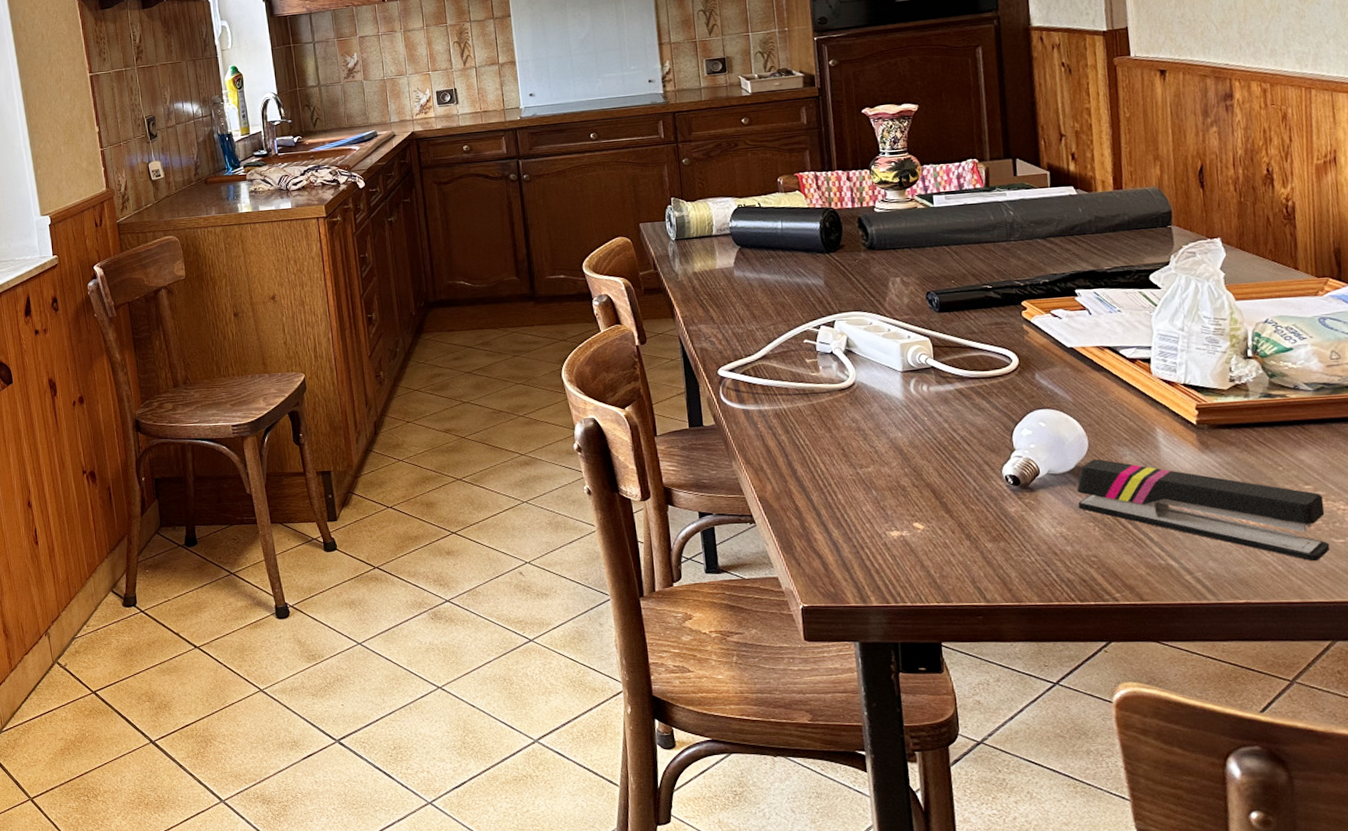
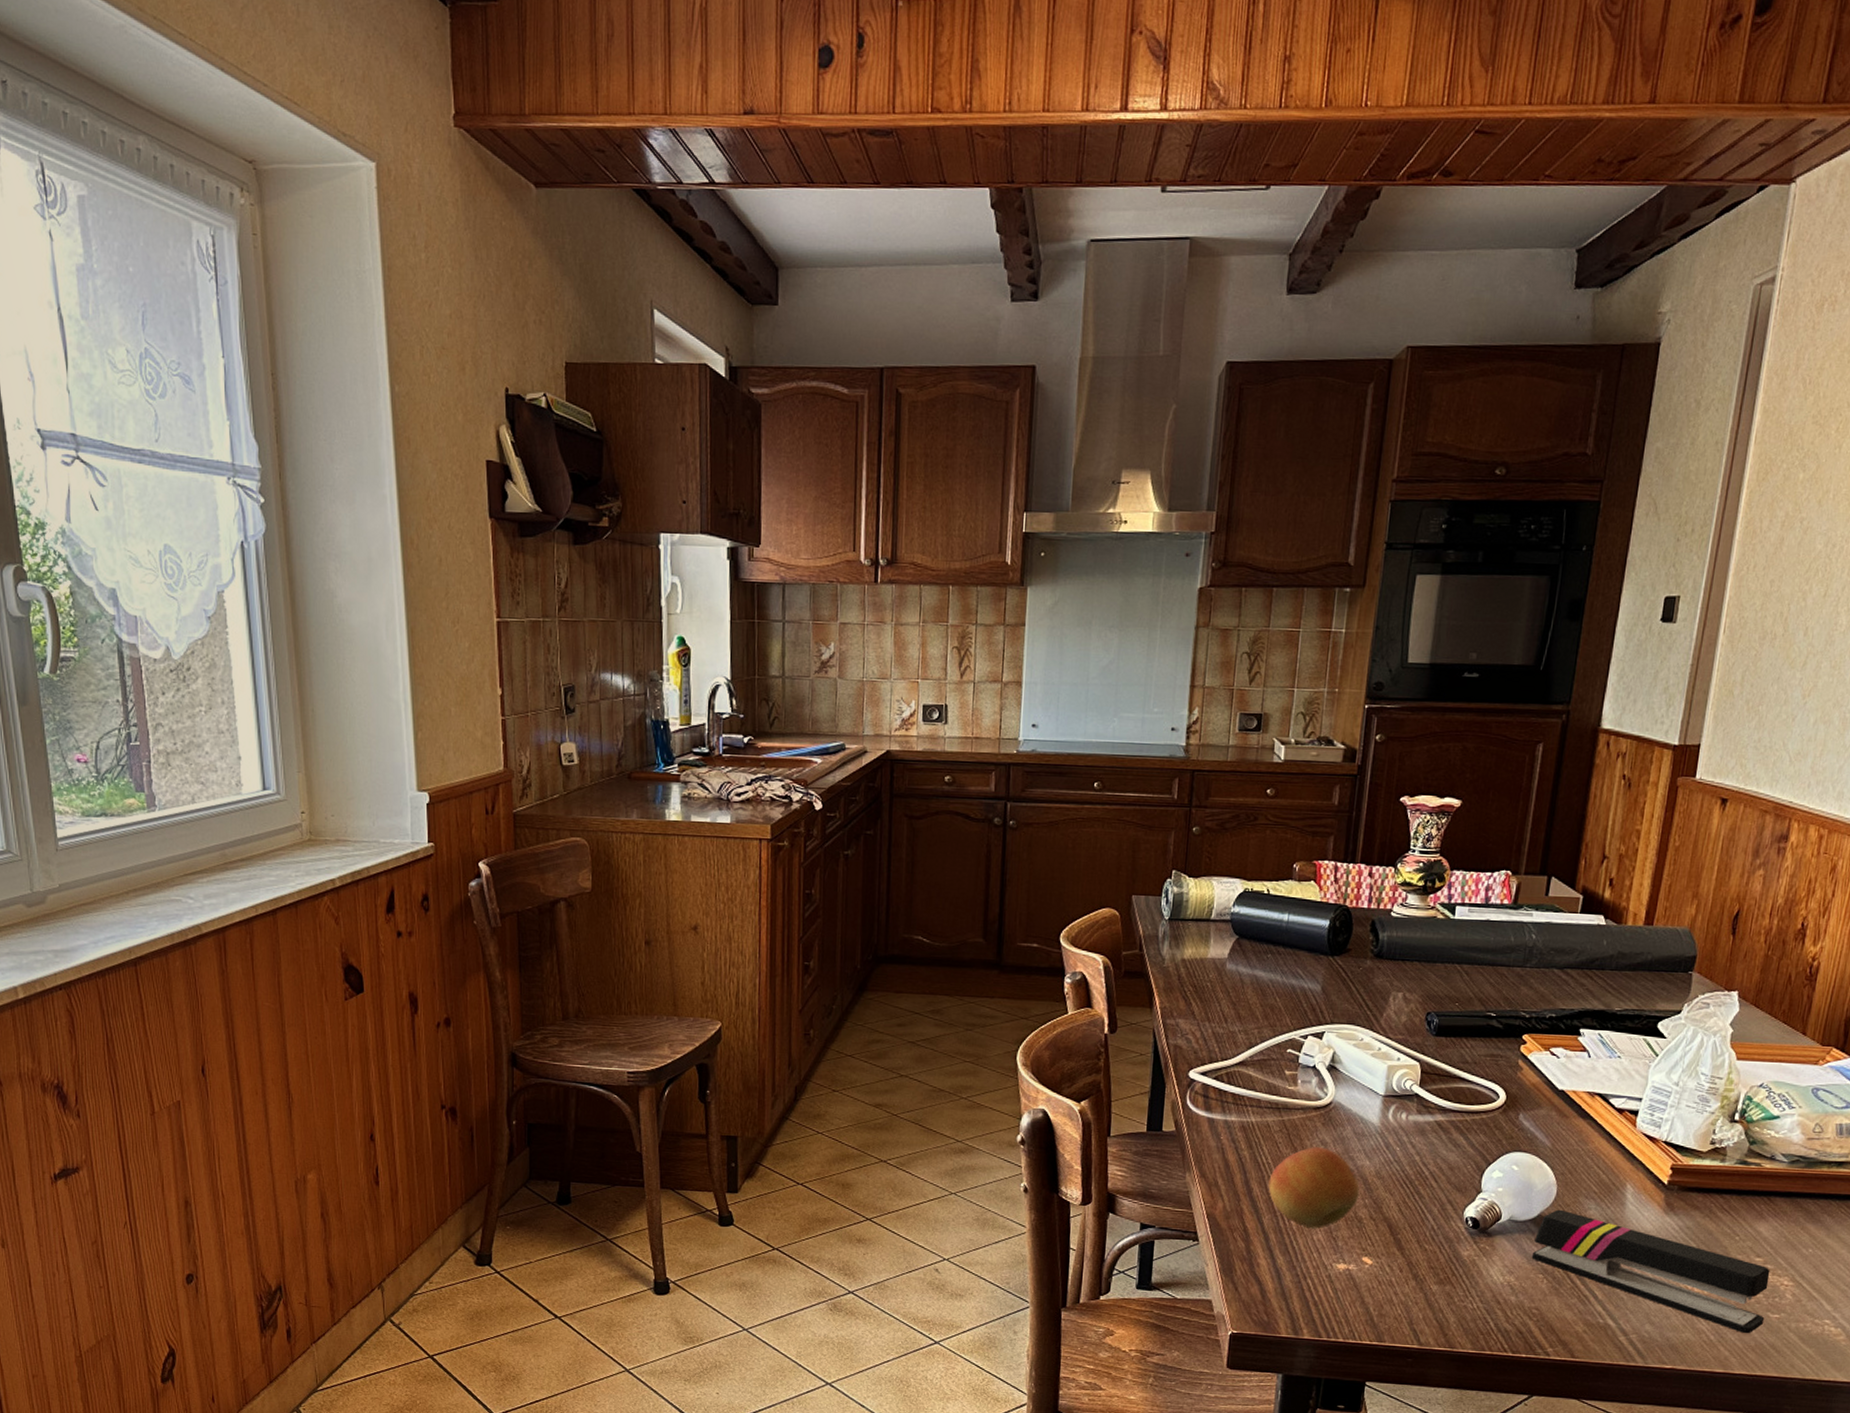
fruit: none [810,425,898,501] -> present [1268,1147,1360,1229]

